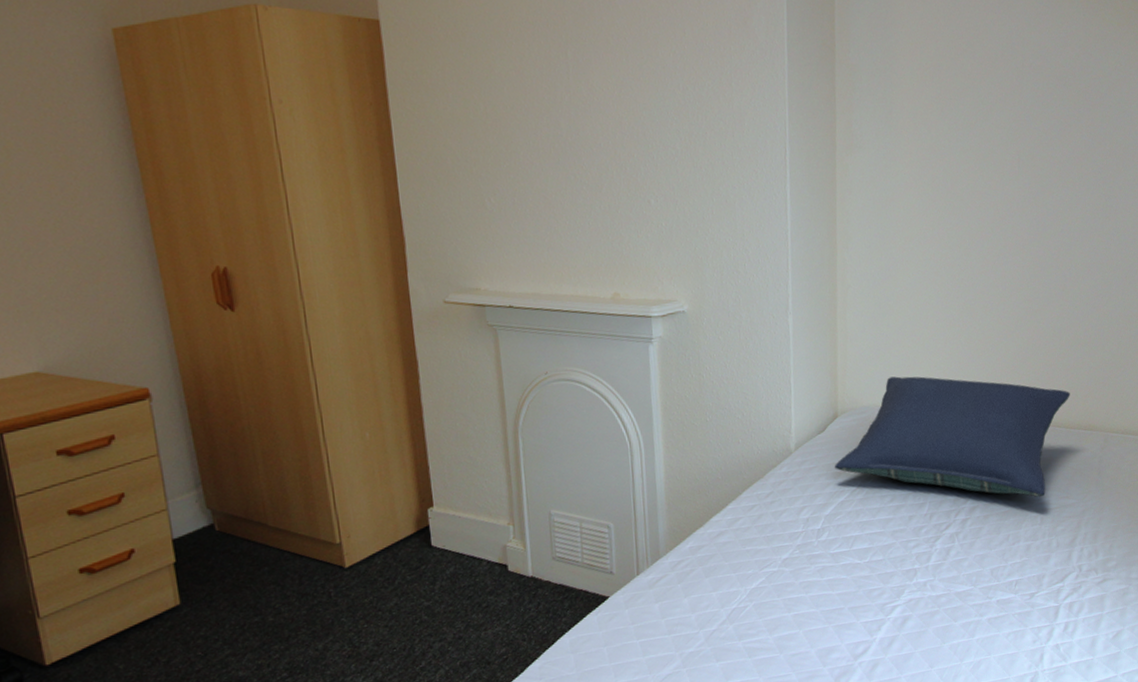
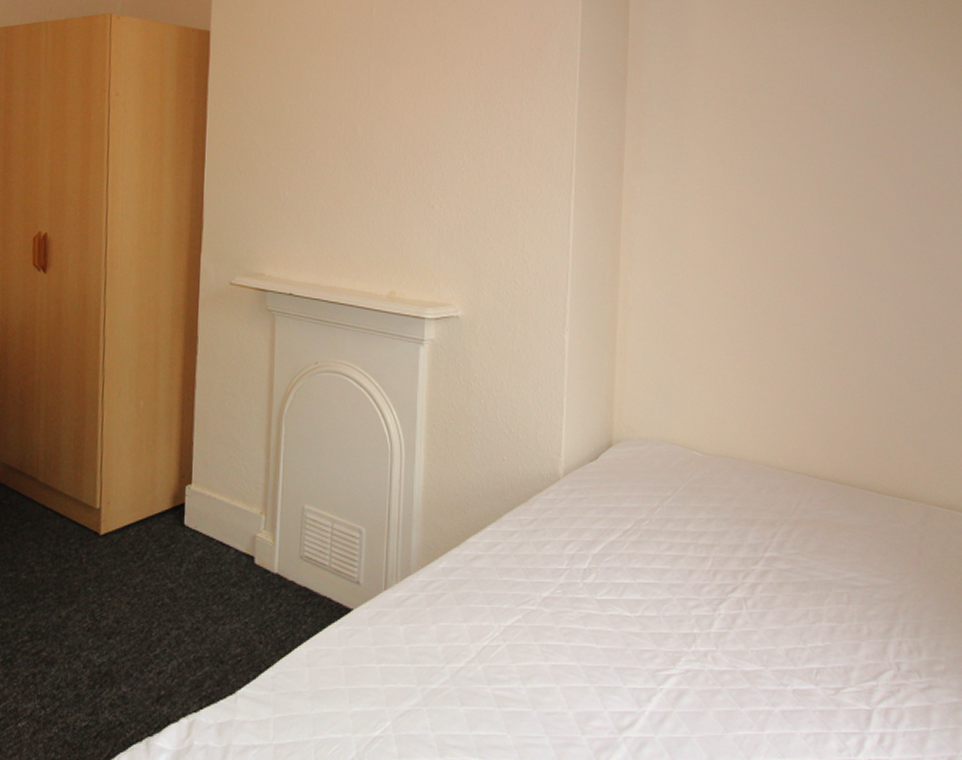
pillow: present [835,376,1070,497] -> none [607,409,883,570]

